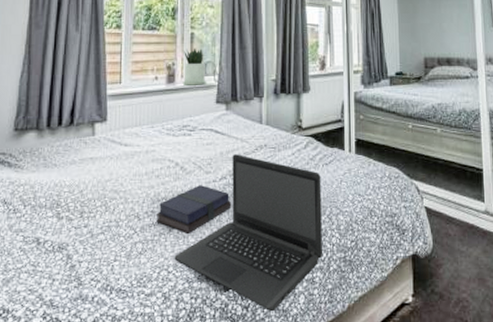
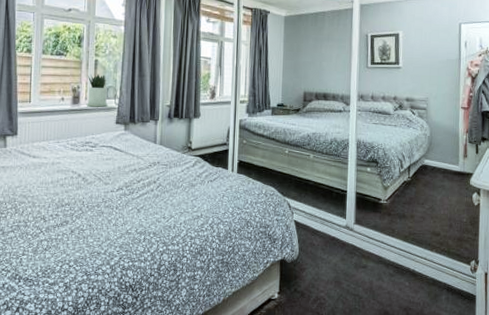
book: present [156,185,232,233] -> none [60,194,127,235]
laptop: present [174,154,323,312] -> none [75,169,206,302]

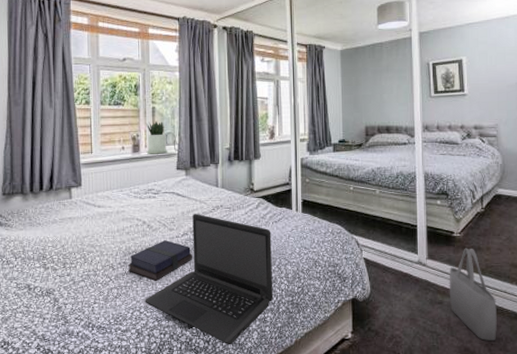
book: none [60,194,127,235] -> present [128,240,193,281]
laptop: none [75,169,206,302] -> present [145,214,274,345]
shopping bag: none [373,215,417,305] -> present [449,248,497,341]

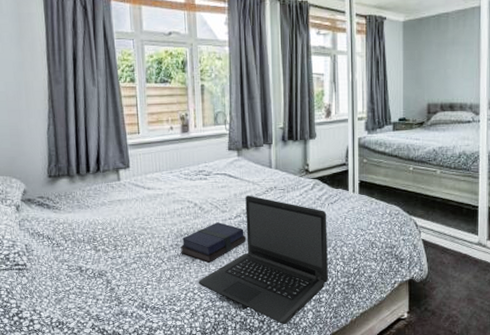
planter: present [146,120,168,154] -> none [195,99,219,134]

